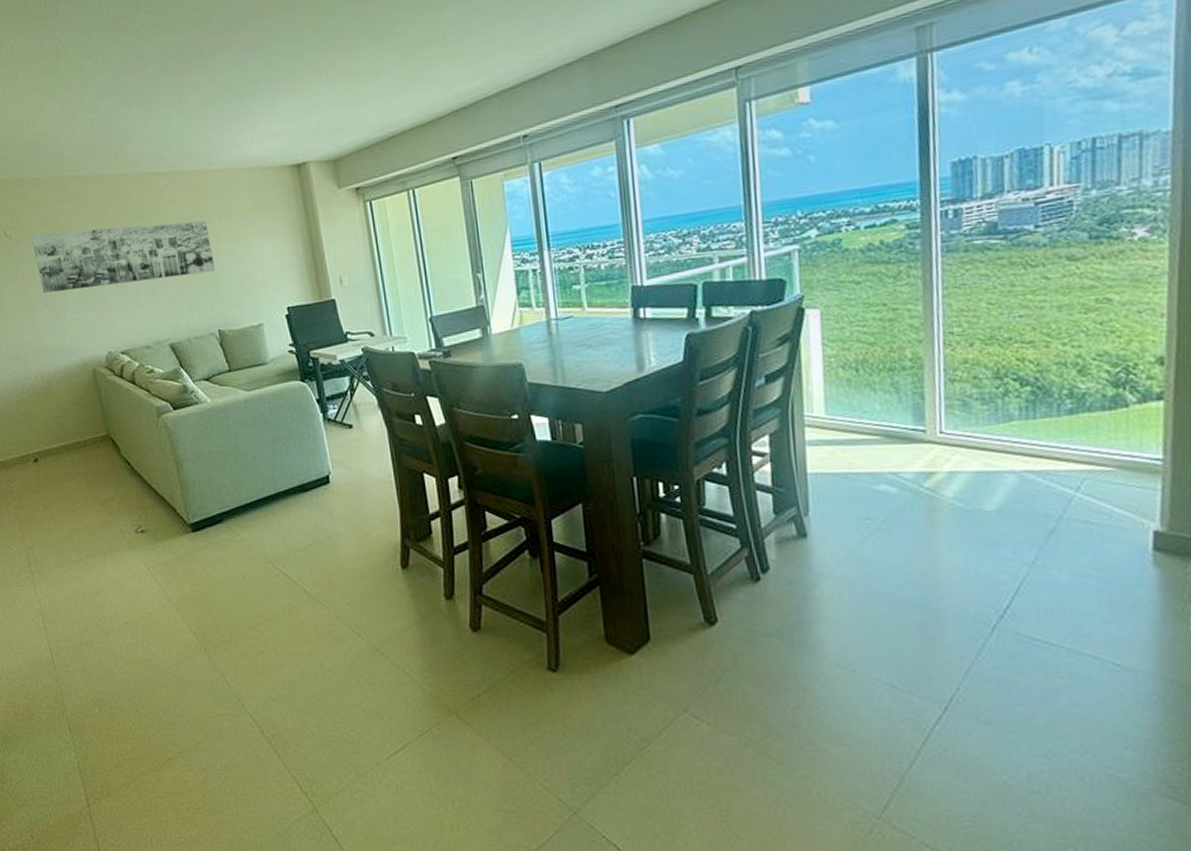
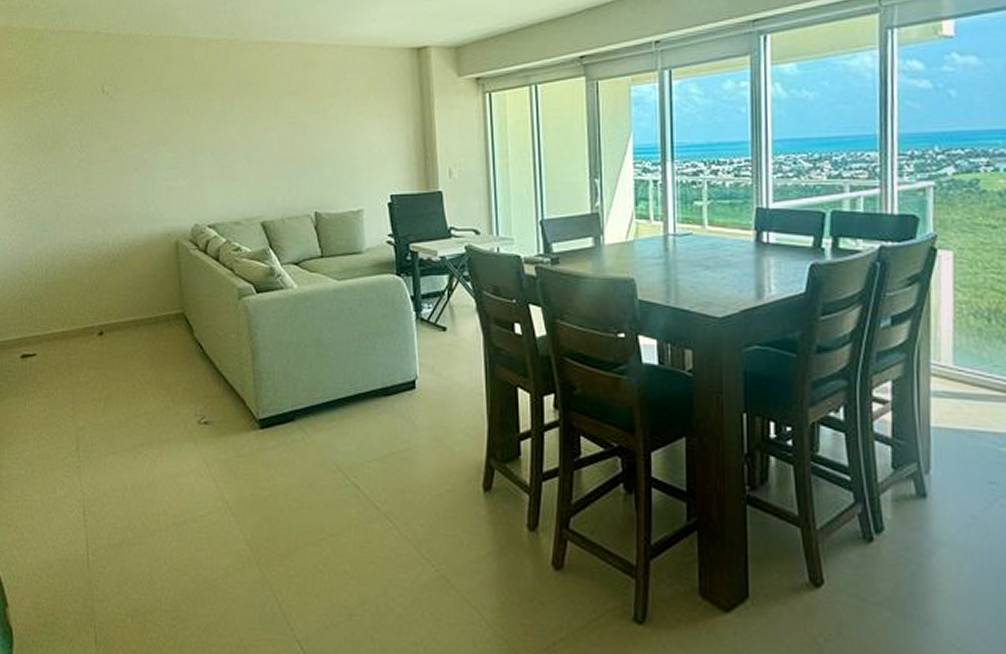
wall art: present [31,220,215,294] -> none [129,92,319,156]

